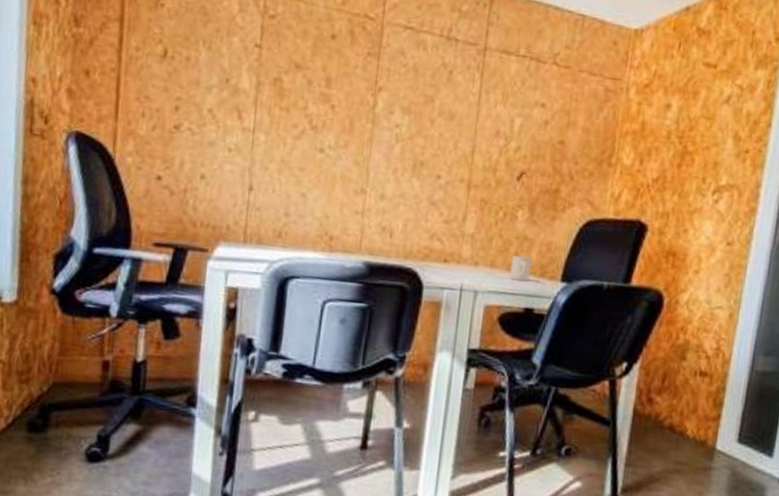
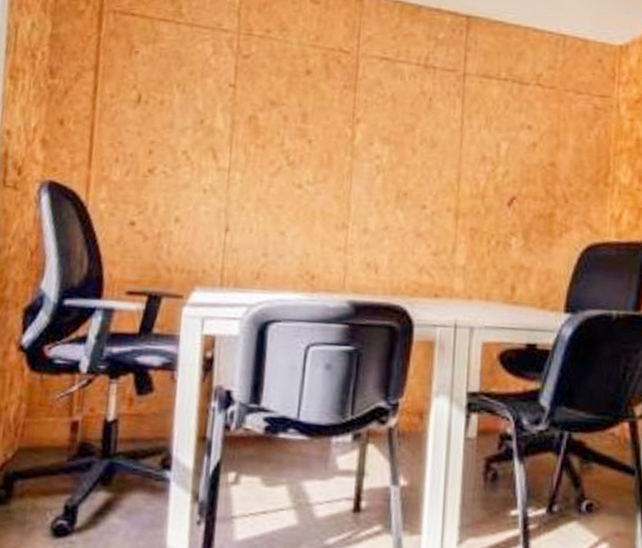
mug: present [509,255,533,282] -> none [507,286,531,315]

